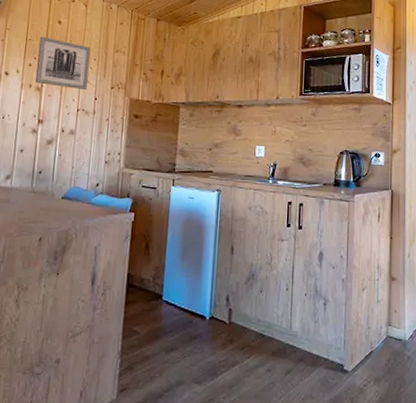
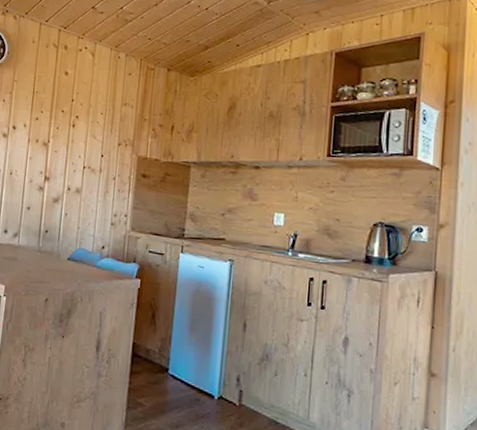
wall art: present [34,36,91,90] -> none [41,88,98,147]

